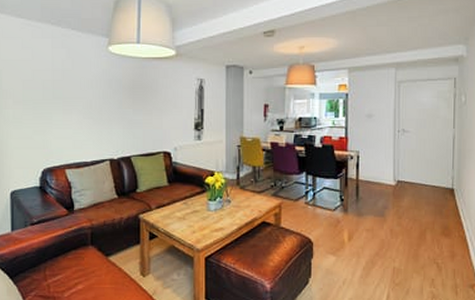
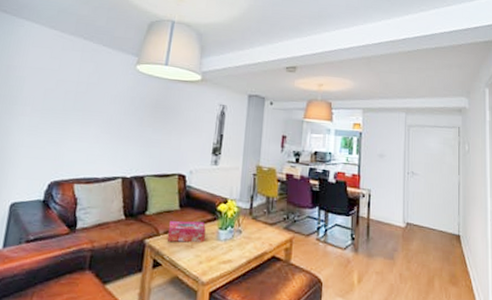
tissue box: none [159,195,196,215] -> present [167,220,206,243]

